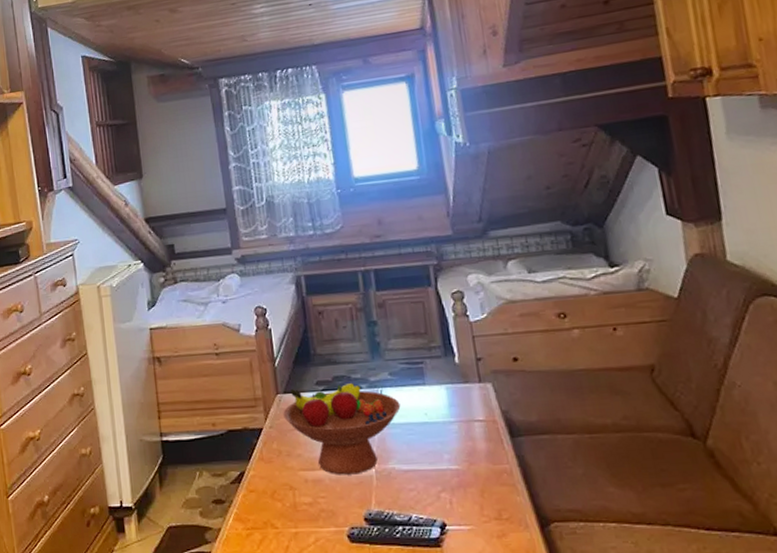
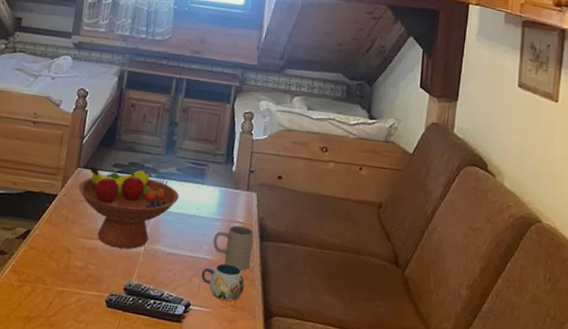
mug: none [449,470,506,514] -> present [201,263,244,301]
mug: none [453,423,506,476] -> present [213,225,254,271]

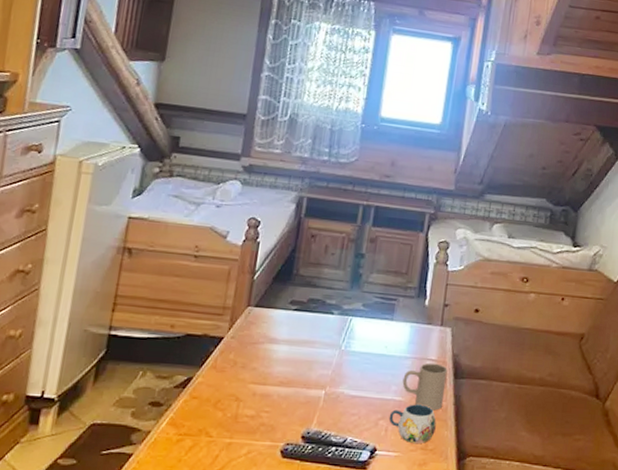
fruit bowl: present [78,166,179,250] -> none [248,304,365,394]

